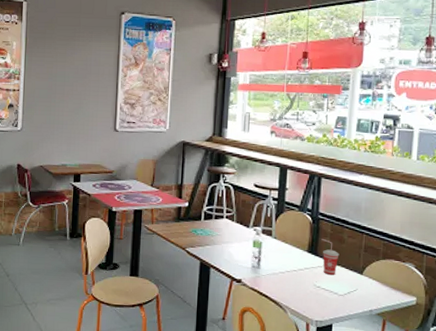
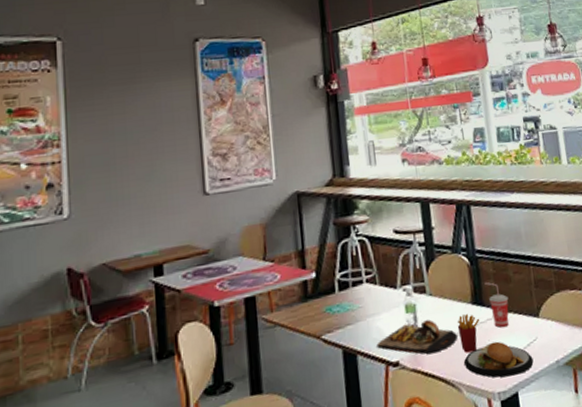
food tray: none [226,255,291,280] -> present [376,319,458,354]
french fries: none [292,258,312,287] -> present [457,314,480,353]
burger: none [293,283,350,312] -> present [464,341,534,378]

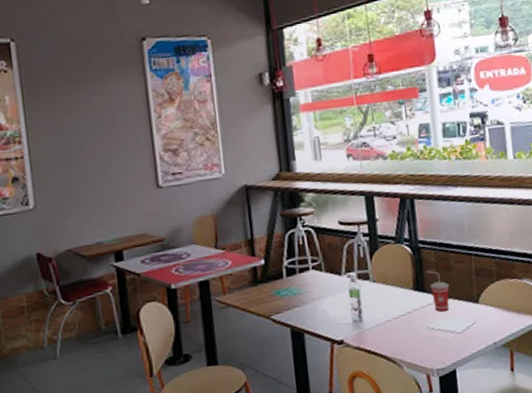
food tray: present [376,319,458,354] -> none [322,303,399,334]
french fries: present [457,314,480,353] -> none [399,299,421,334]
burger: present [464,341,534,378] -> none [405,324,472,356]

